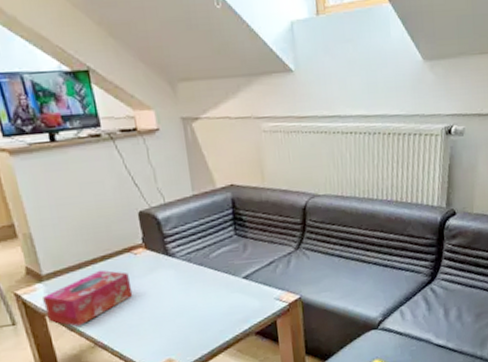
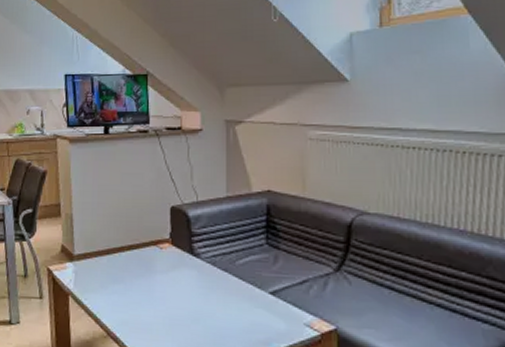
tissue box: present [43,270,133,327] -> none [70,259,152,312]

